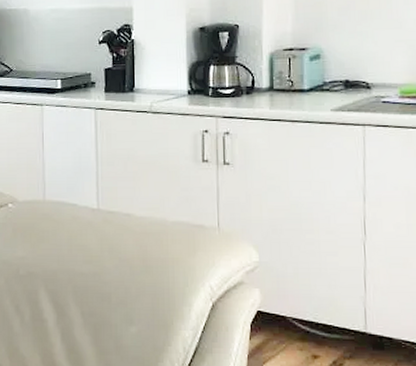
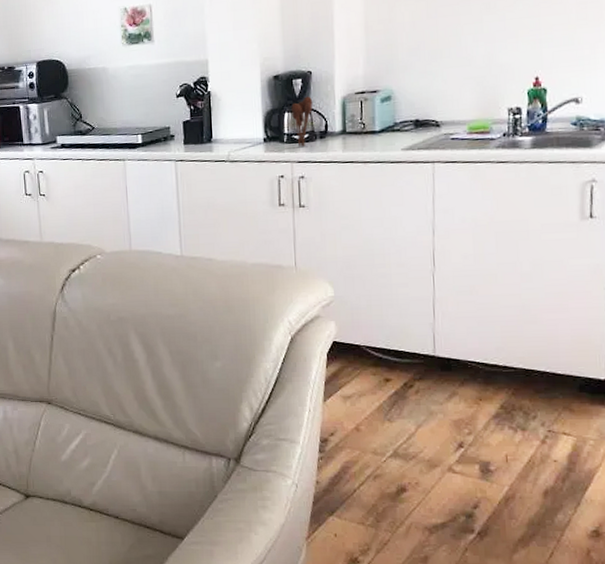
utensil holder: none [217,50,240,101] -> present [291,96,313,147]

